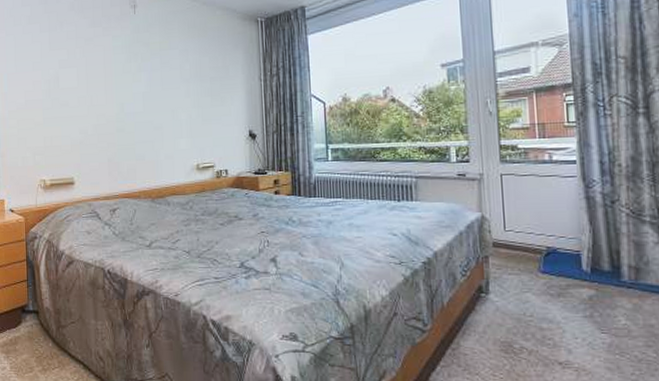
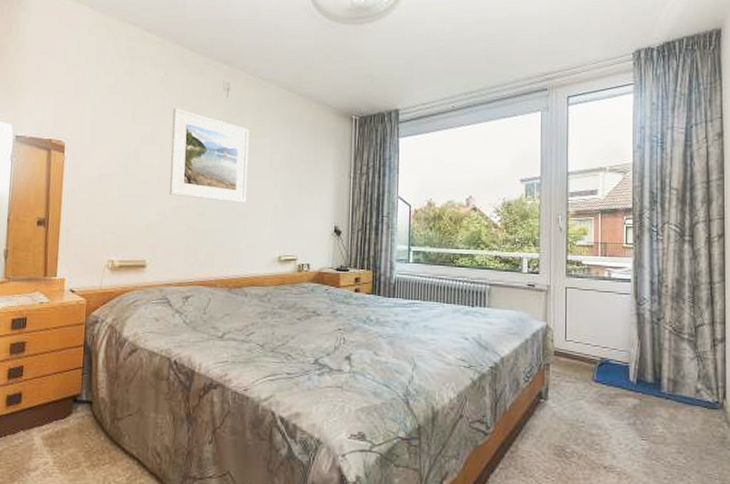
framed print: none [85,30,161,116] -> present [169,107,249,203]

